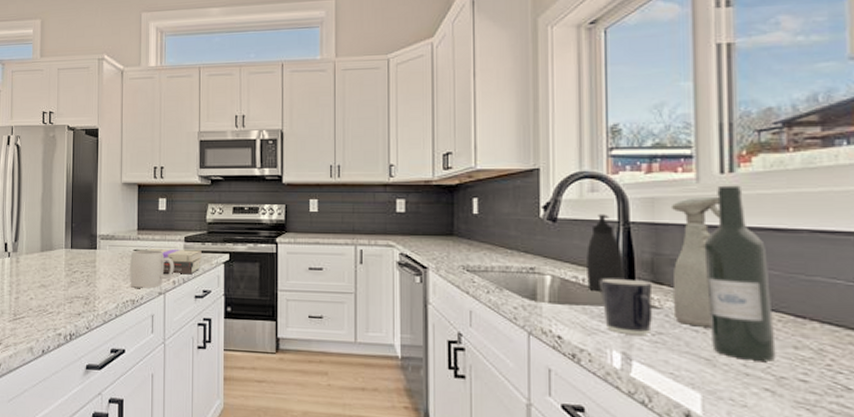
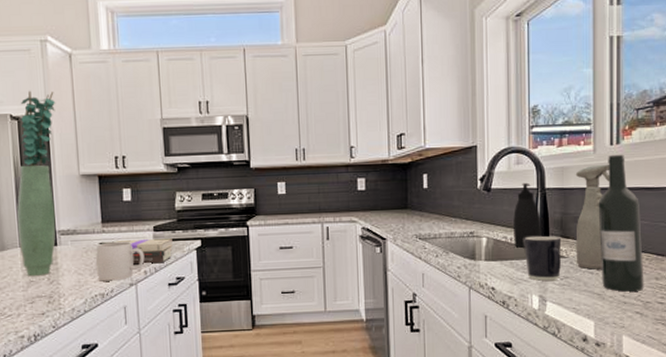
vase: none [64,103,107,278] -> present [16,90,56,277]

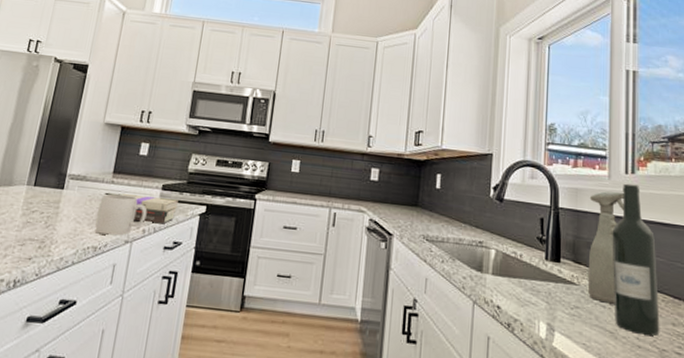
vase: present [16,90,56,277] -> none [24,38,101,219]
soap dispenser: present [513,182,542,248] -> none [523,198,553,267]
mug: present [523,235,562,281] -> none [533,255,573,309]

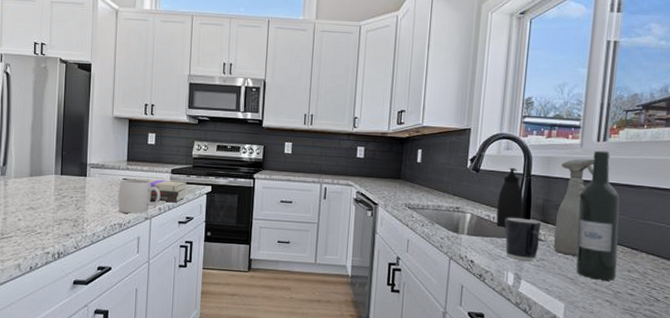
soap dispenser: none [523,198,553,267] -> present [496,167,524,227]
mug: none [533,255,573,309] -> present [504,217,542,261]

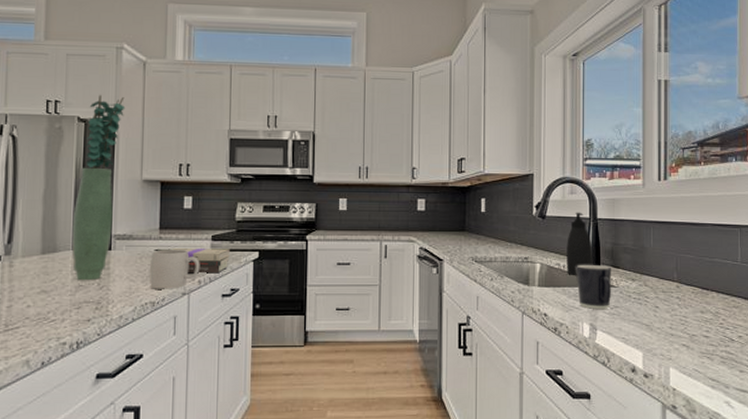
vase: none [54,38,100,202] -> present [72,94,126,281]
spray bottle: present [553,158,594,256] -> none [625,198,657,300]
wine bottle: present [576,150,621,281] -> none [647,190,690,324]

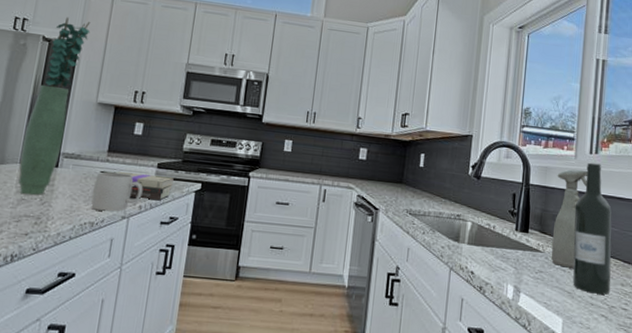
soap dispenser: present [566,212,593,275] -> none [496,176,523,237]
mug: present [575,264,612,309] -> none [504,226,540,273]
spray bottle: none [625,198,657,300] -> present [551,169,588,268]
wine bottle: none [647,190,690,324] -> present [572,162,612,295]

